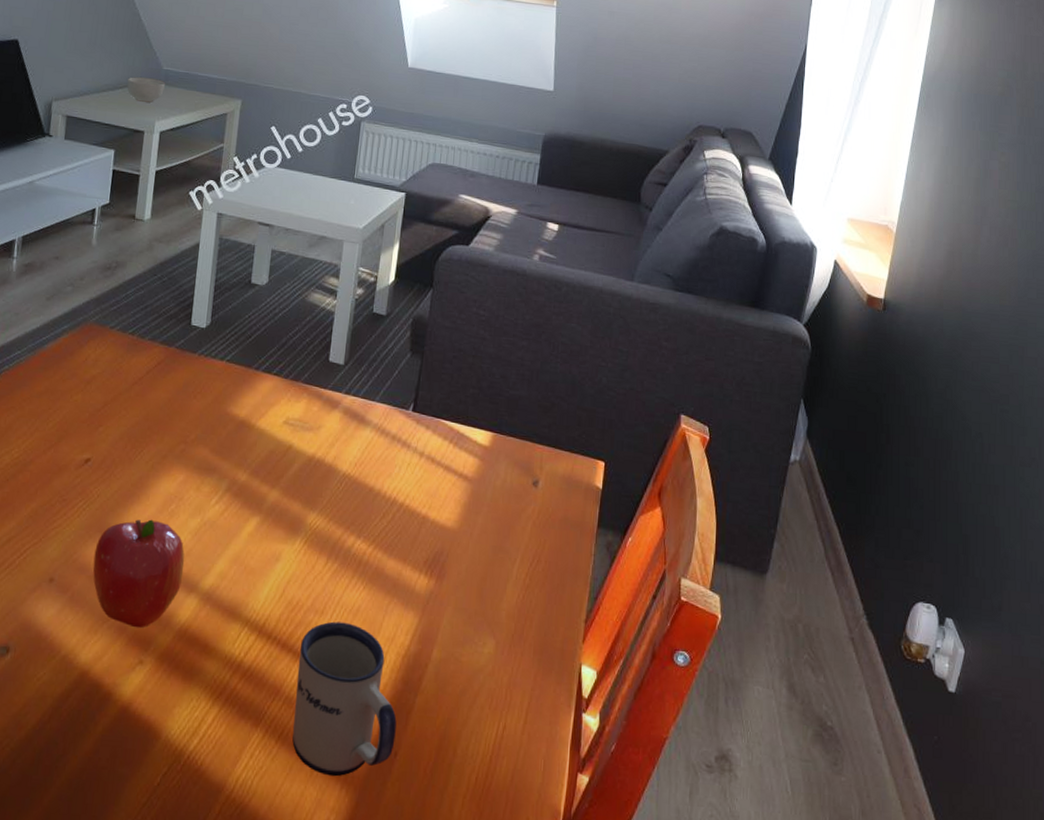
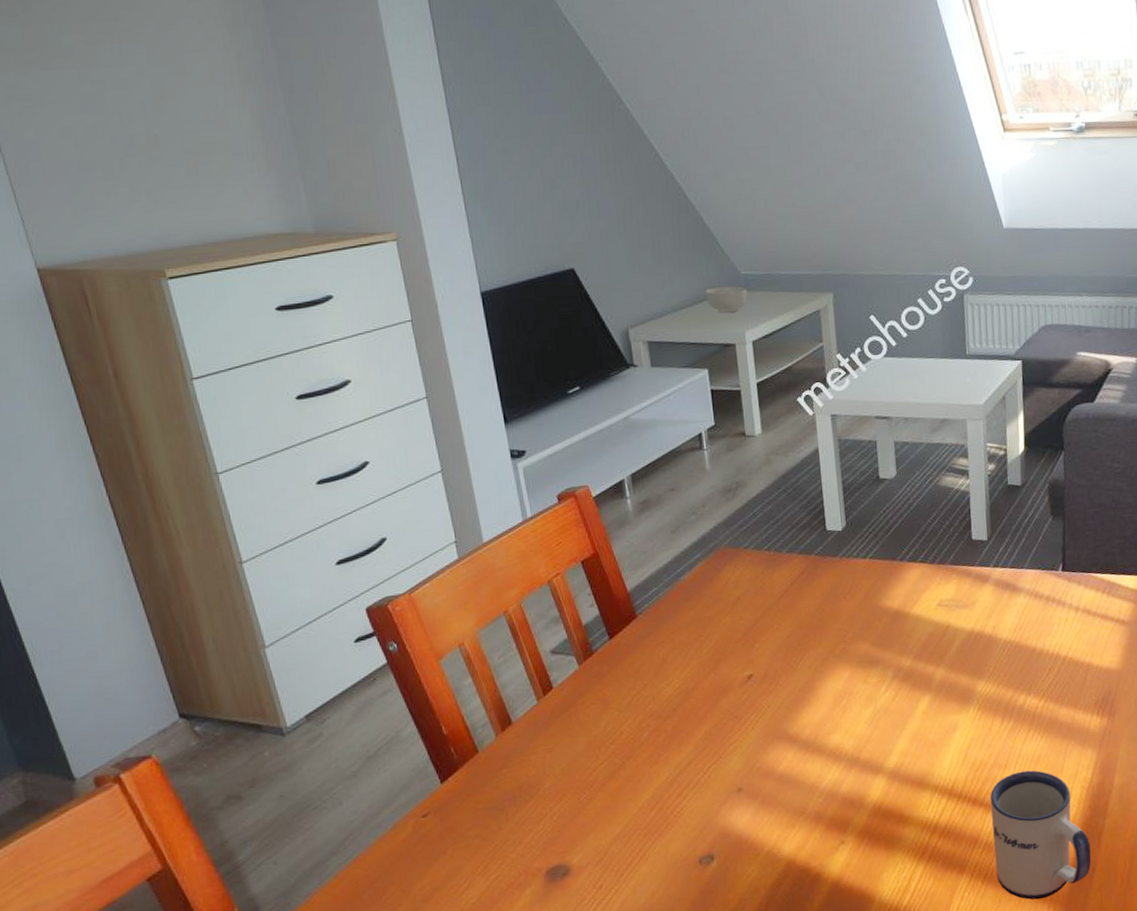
fruit: present [92,519,185,628] -> none [776,717,867,815]

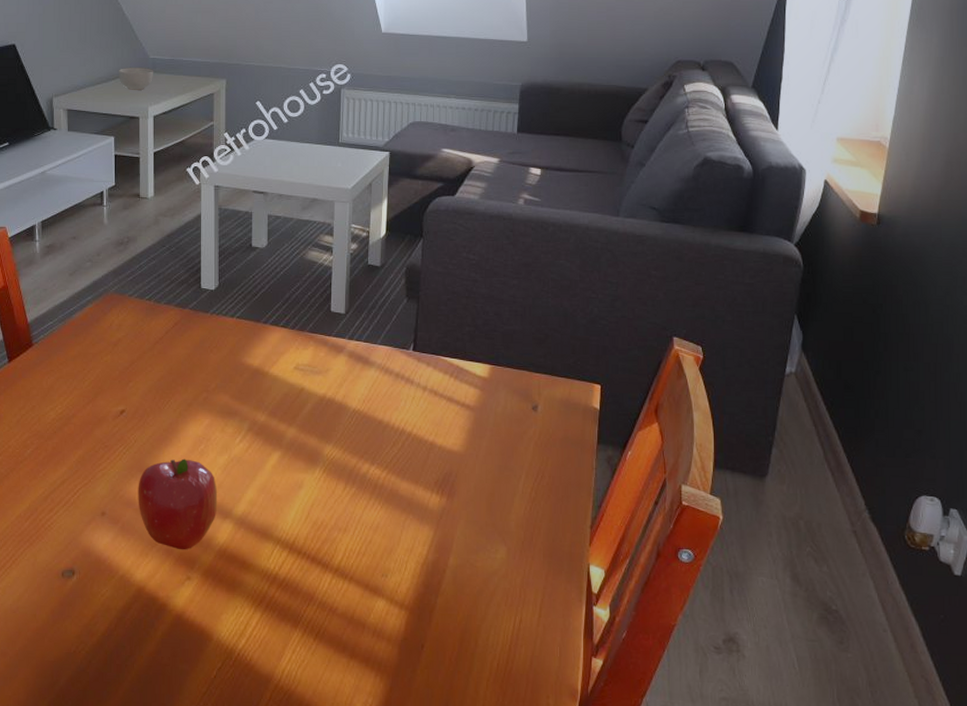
fruit: none [776,717,867,815] -> present [138,458,218,550]
mug: present [990,770,1092,900] -> none [327,537,421,667]

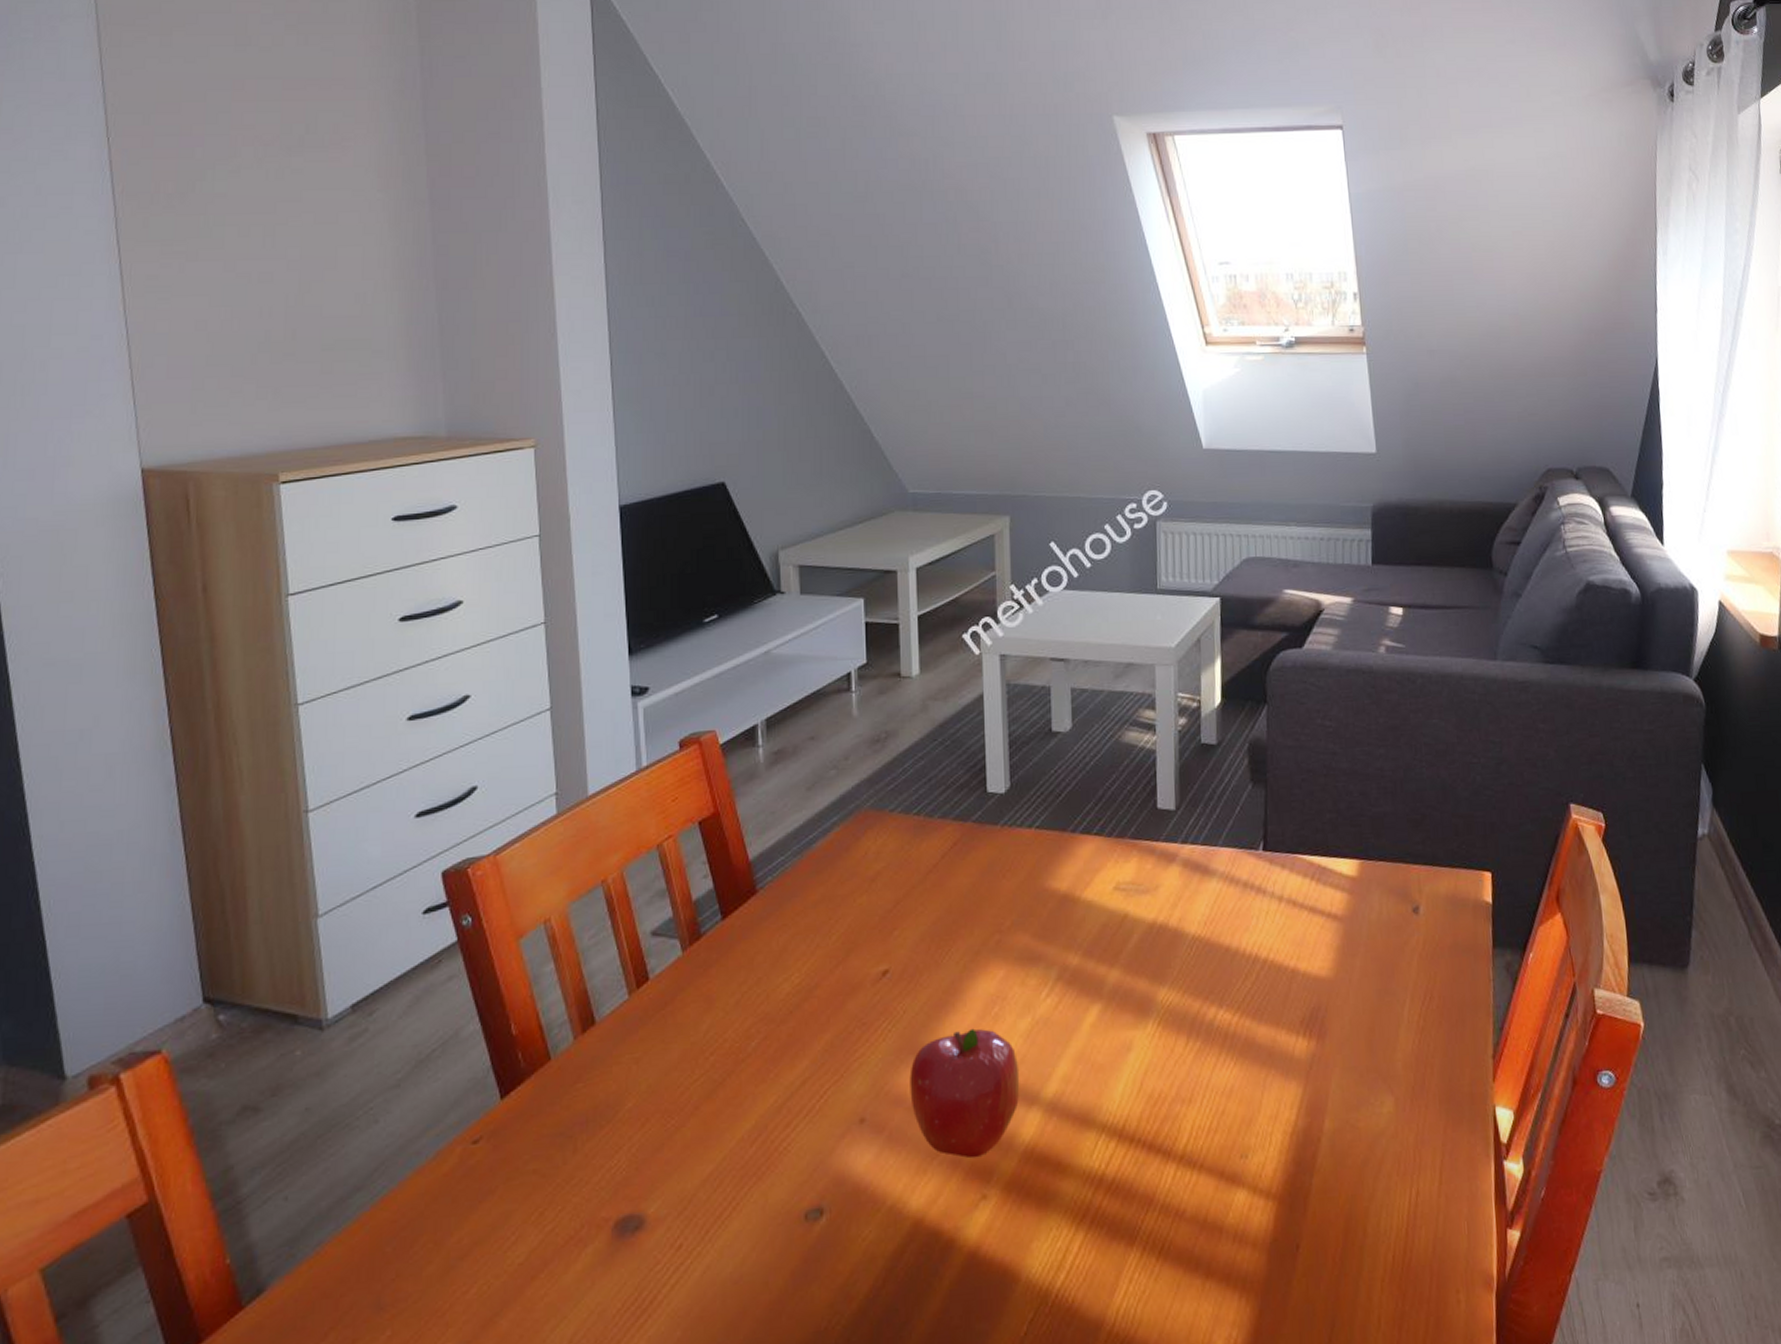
bowl: present [118,67,154,90] -> none [866,504,915,536]

